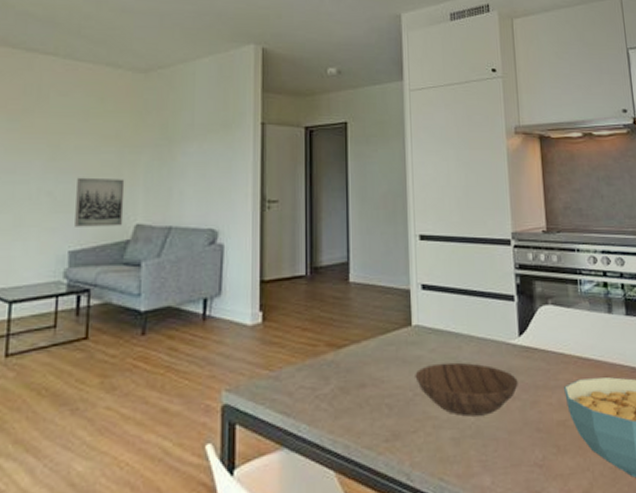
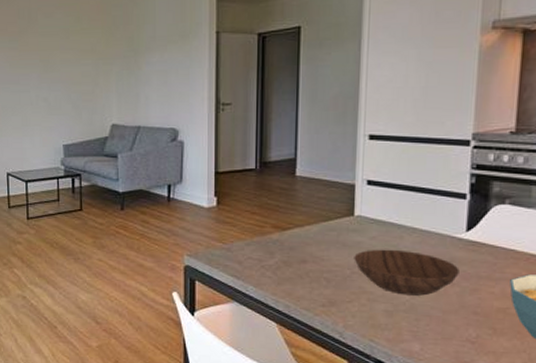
wall art: present [75,177,125,227] -> none [65,86,102,126]

